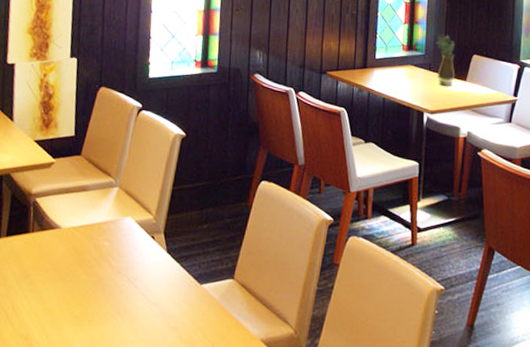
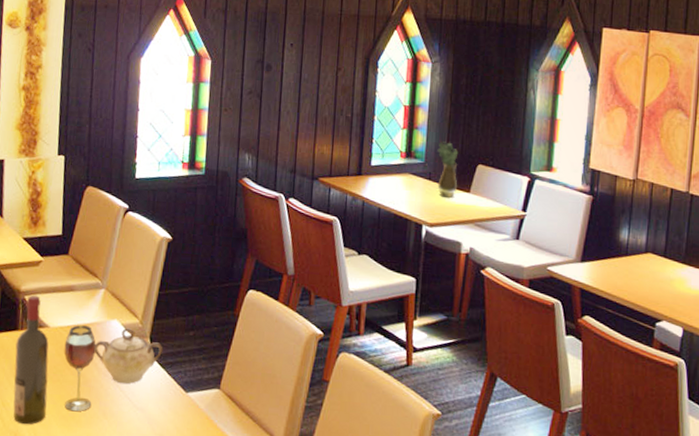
wine bottle: none [23,196,61,327] -> present [13,295,49,424]
wineglass: none [76,223,110,311] -> present [63,324,96,412]
sugar bowl: none [108,223,178,279] -> present [94,327,164,384]

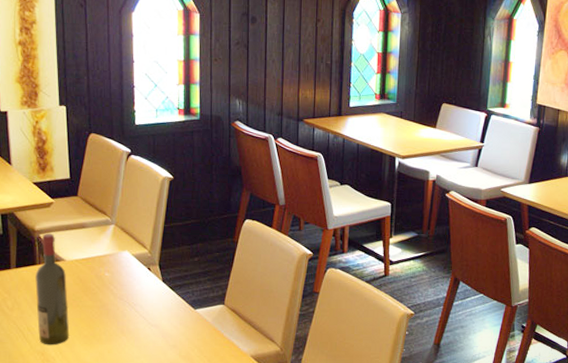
wineglass: present [63,324,96,412] -> none [81,256,110,332]
sugar bowl: present [94,327,164,384] -> none [109,257,172,305]
vase: present [437,140,459,198] -> none [407,83,426,133]

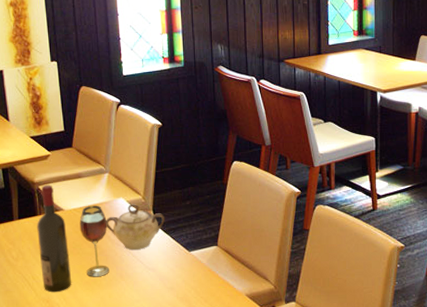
wineglass: none [81,256,110,332] -> present [79,205,110,277]
sugar bowl: none [109,257,172,305] -> present [106,203,166,250]

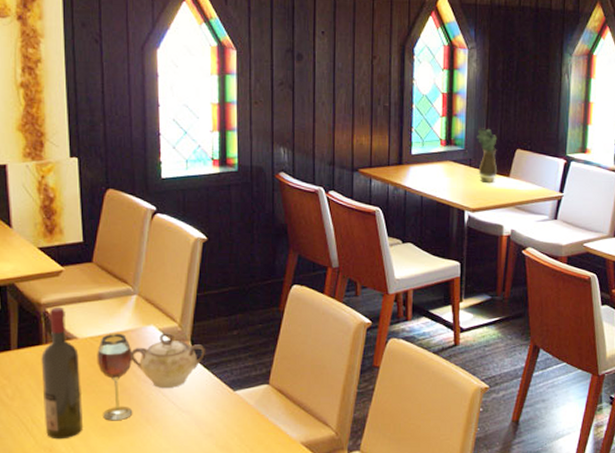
vase: none [385,17,405,66] -> present [477,127,498,183]

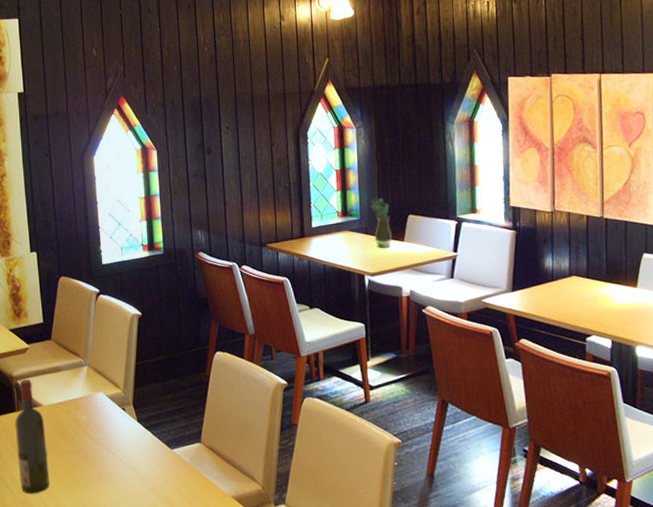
wineglass: present [97,333,133,421] -> none [58,400,89,478]
sugar bowl: present [131,332,206,388] -> none [85,397,146,447]

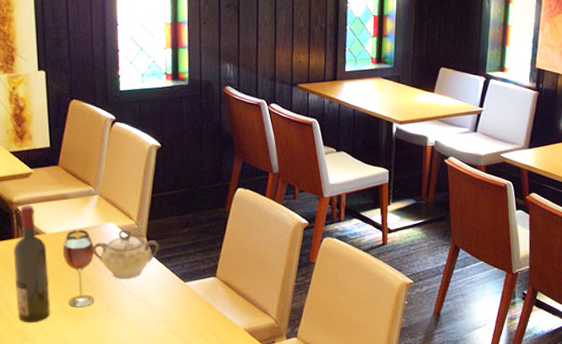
wineglass: none [58,400,89,478] -> present [62,229,95,308]
sugar bowl: none [85,397,146,447] -> present [93,228,160,279]
vase: present [370,197,393,248] -> none [404,46,424,98]

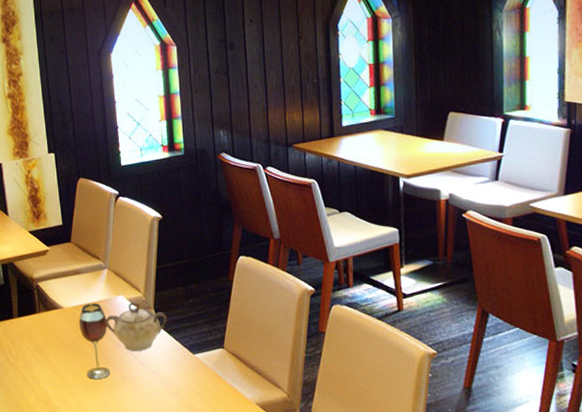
wine bottle: present [13,205,51,322] -> none [36,281,72,394]

